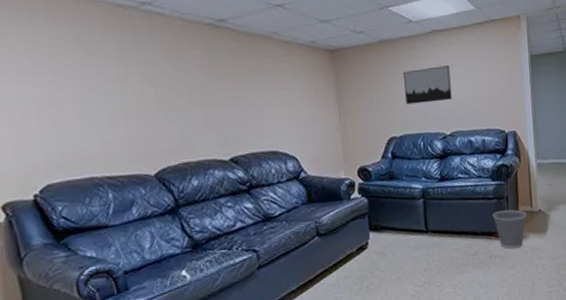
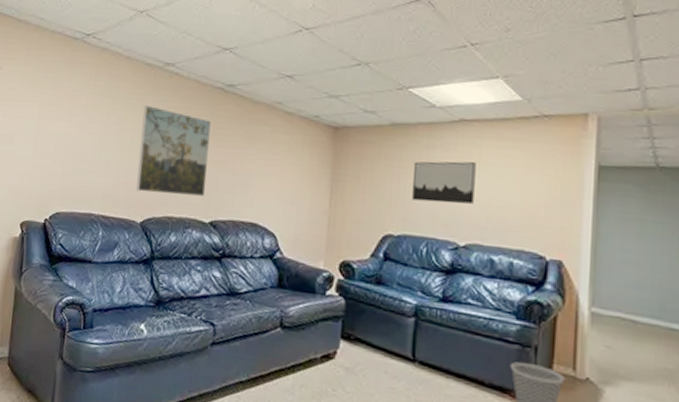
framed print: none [126,51,219,144] -> present [136,106,211,196]

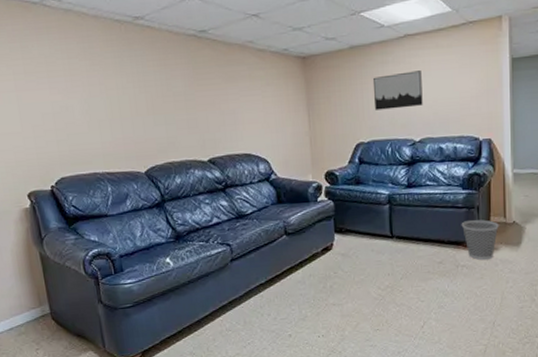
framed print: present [136,106,211,196] -> none [123,62,199,145]

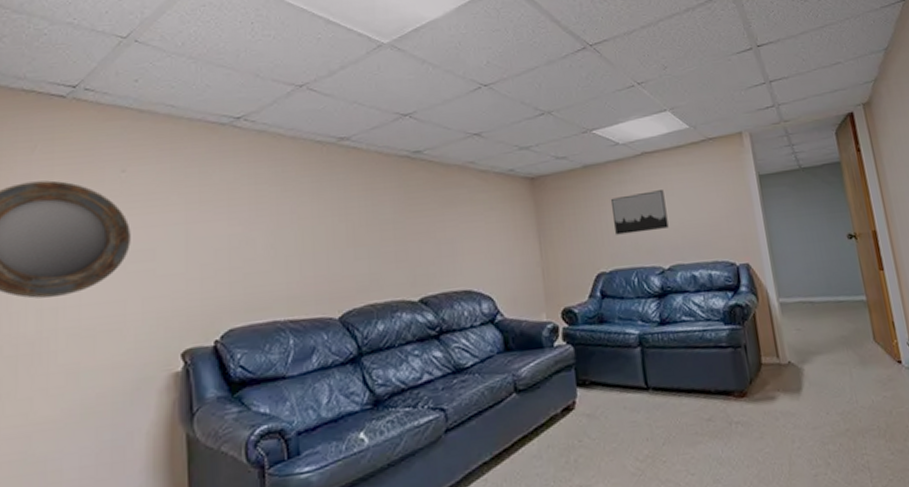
wastebasket: present [461,219,499,261] -> none [728,361,773,414]

